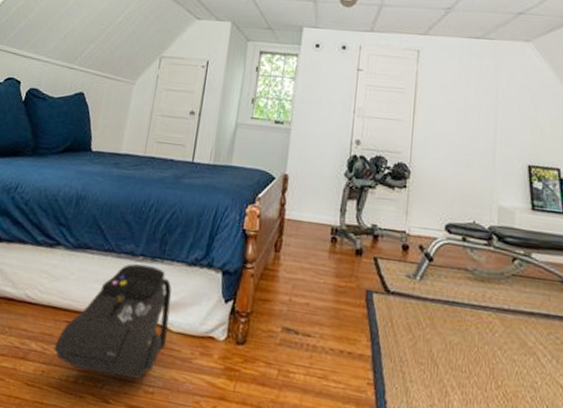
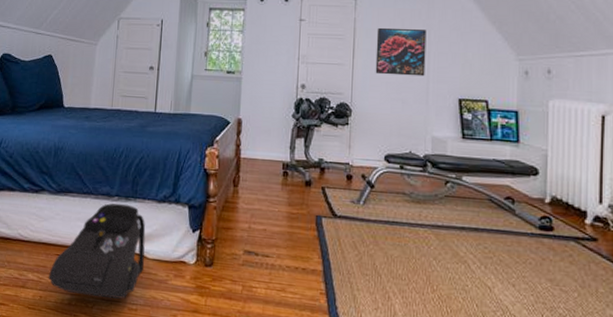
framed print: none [437,82,494,139] -> present [375,27,427,77]

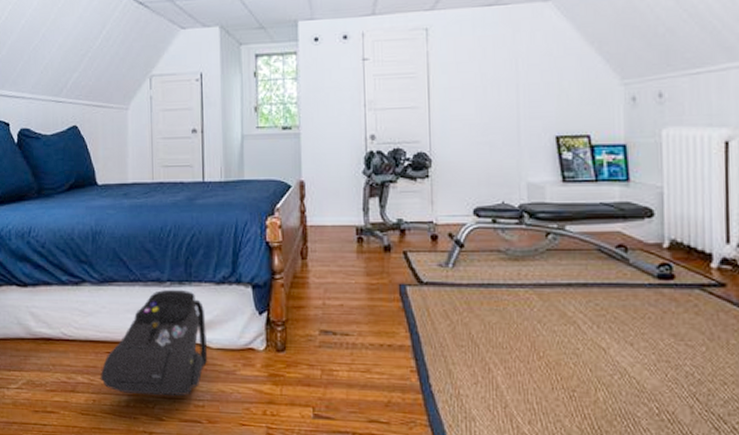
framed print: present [375,27,427,77] -> none [454,58,515,116]

